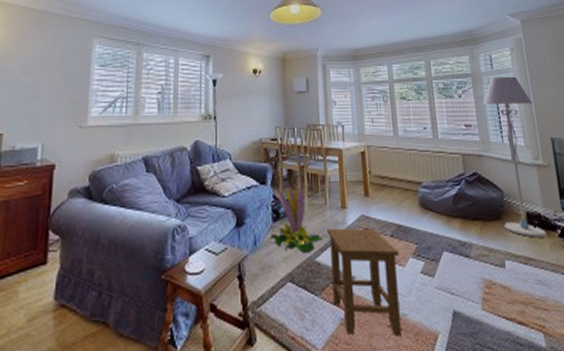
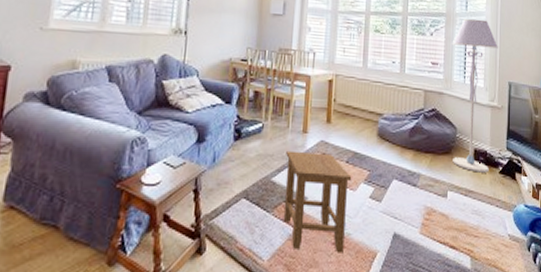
decorative plant: present [269,181,323,253] -> none [228,102,281,173]

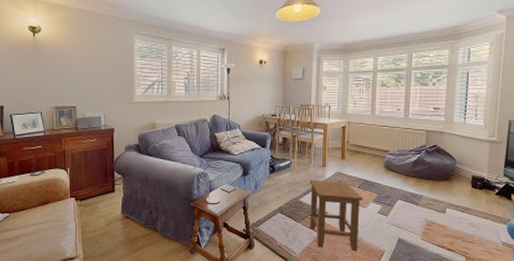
floor lamp: present [452,18,498,173] -> none [451,68,500,194]

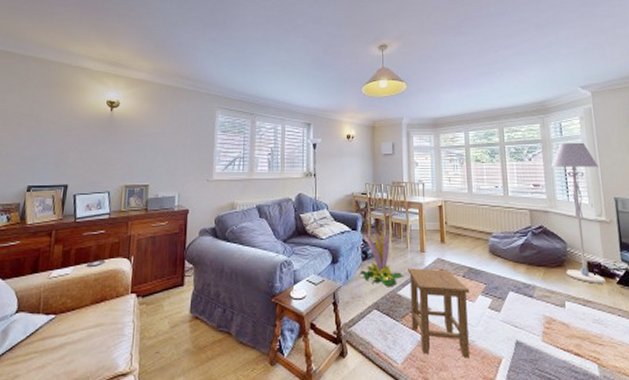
decorative plant: none [266,146,306,195] -> present [359,228,404,287]
floor lamp: none [451,68,500,194] -> present [551,142,606,284]

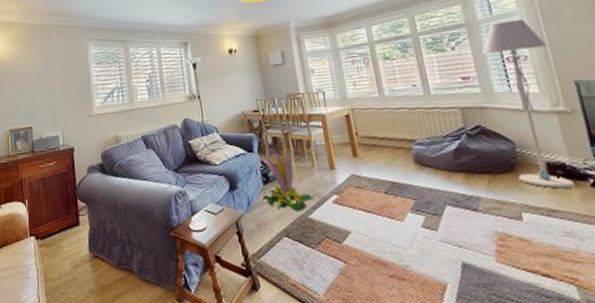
stool: present [408,268,470,358] -> none [317,187,406,286]

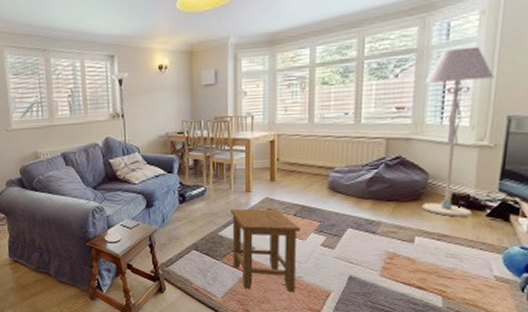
decorative plant: present [261,147,314,211] -> none [176,169,226,229]
stool: none [317,187,406,286] -> present [230,208,301,293]

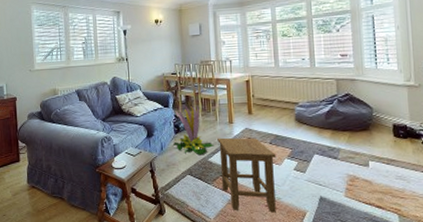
decorative plant: none [176,169,226,229] -> present [172,104,214,155]
floor lamp: present [422,46,494,217] -> none [359,9,411,144]

